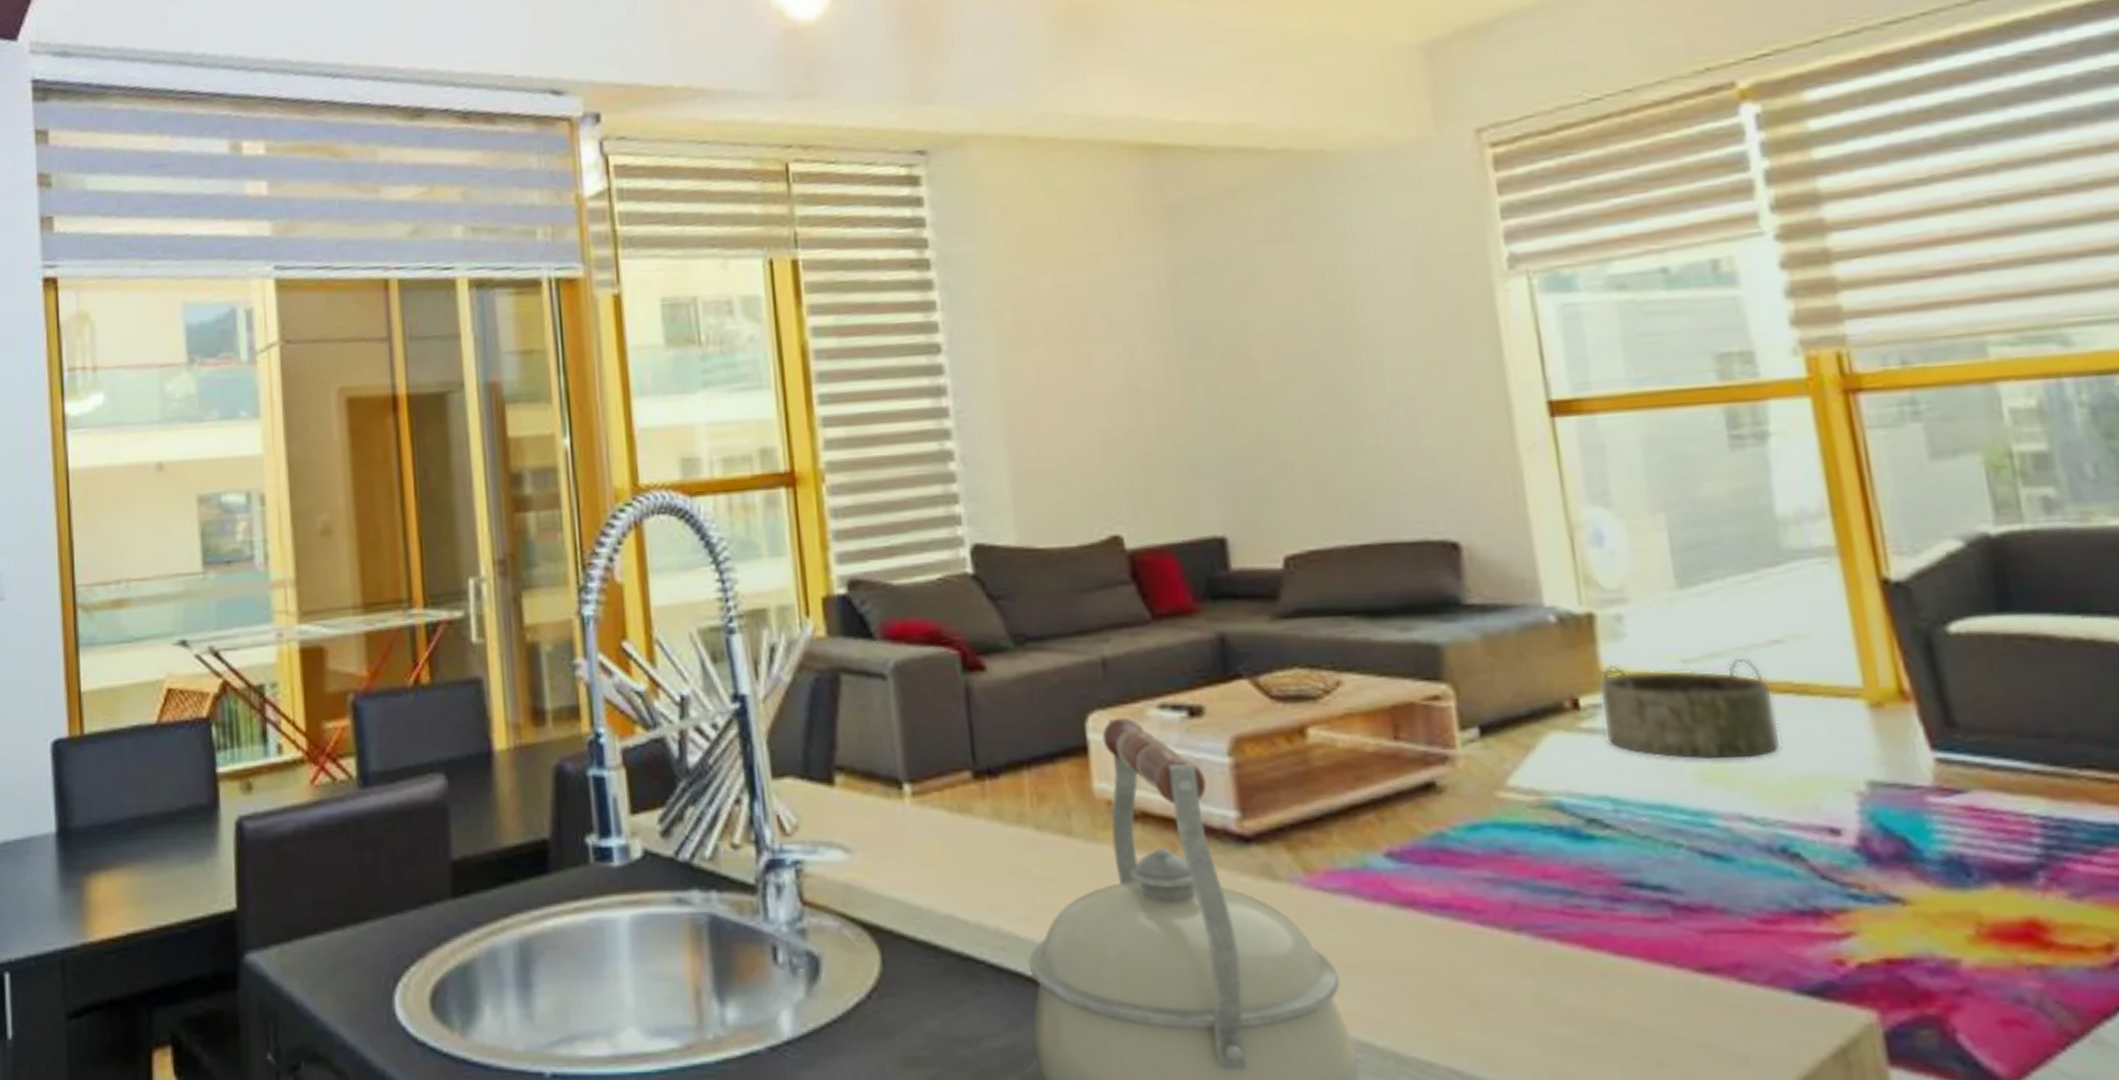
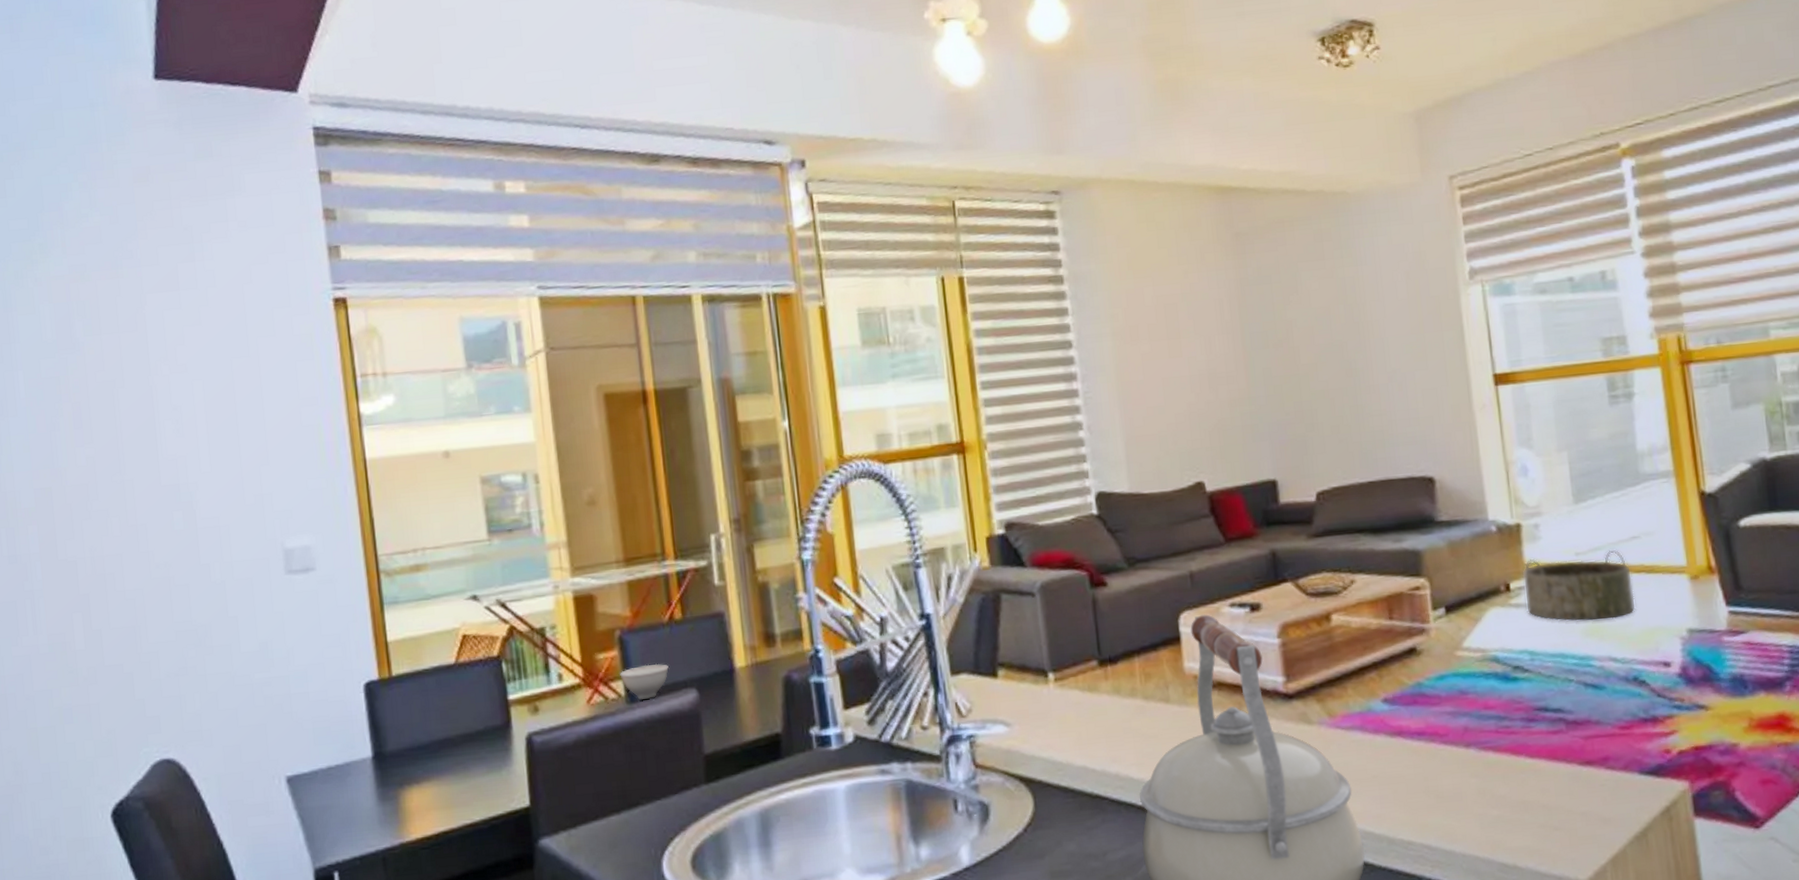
bowl: none [351,738,411,784] -> present [620,663,669,700]

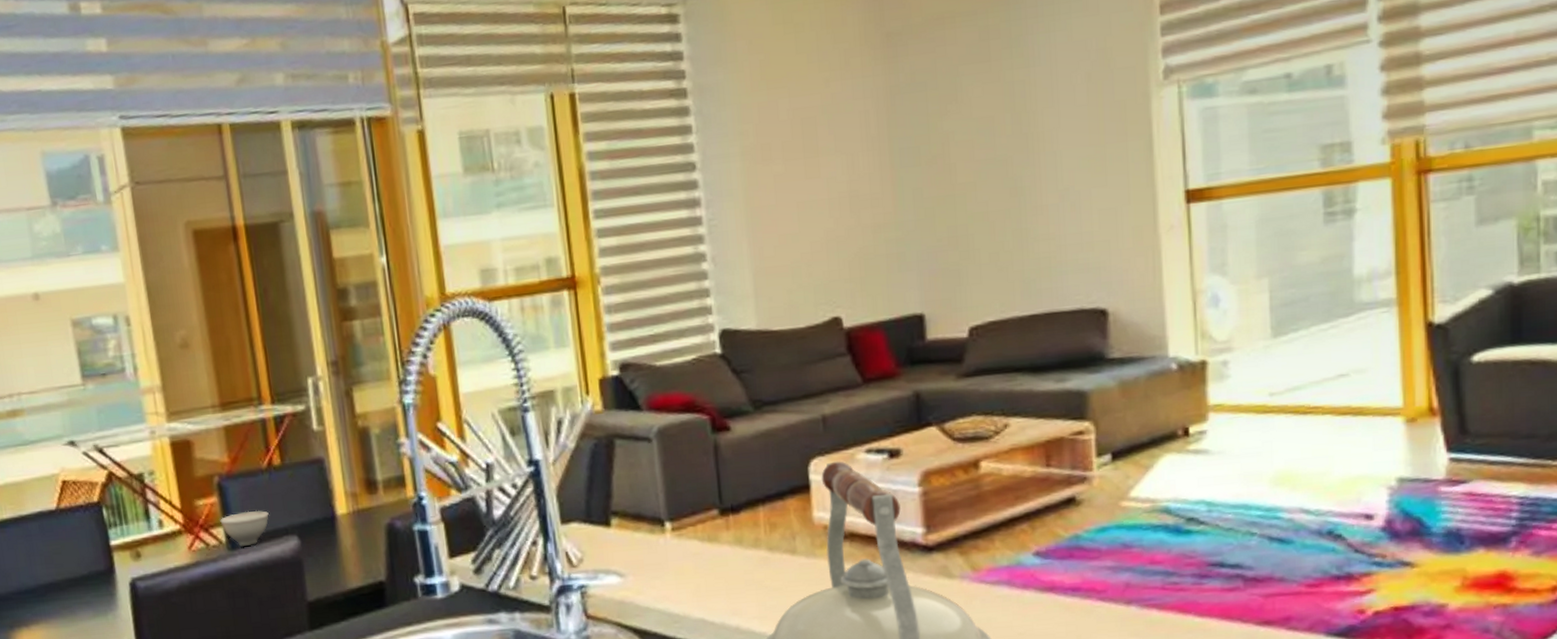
basket: present [1522,549,1636,622] -> none [1204,389,1337,470]

